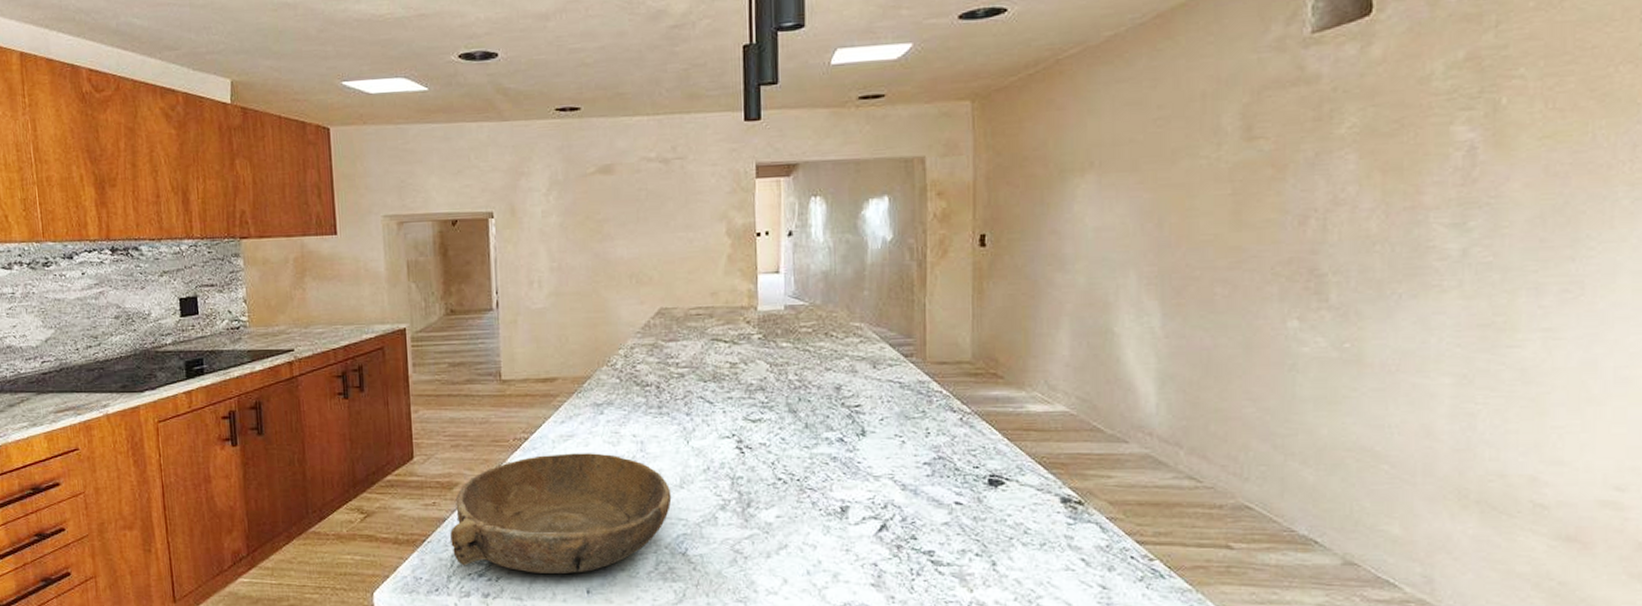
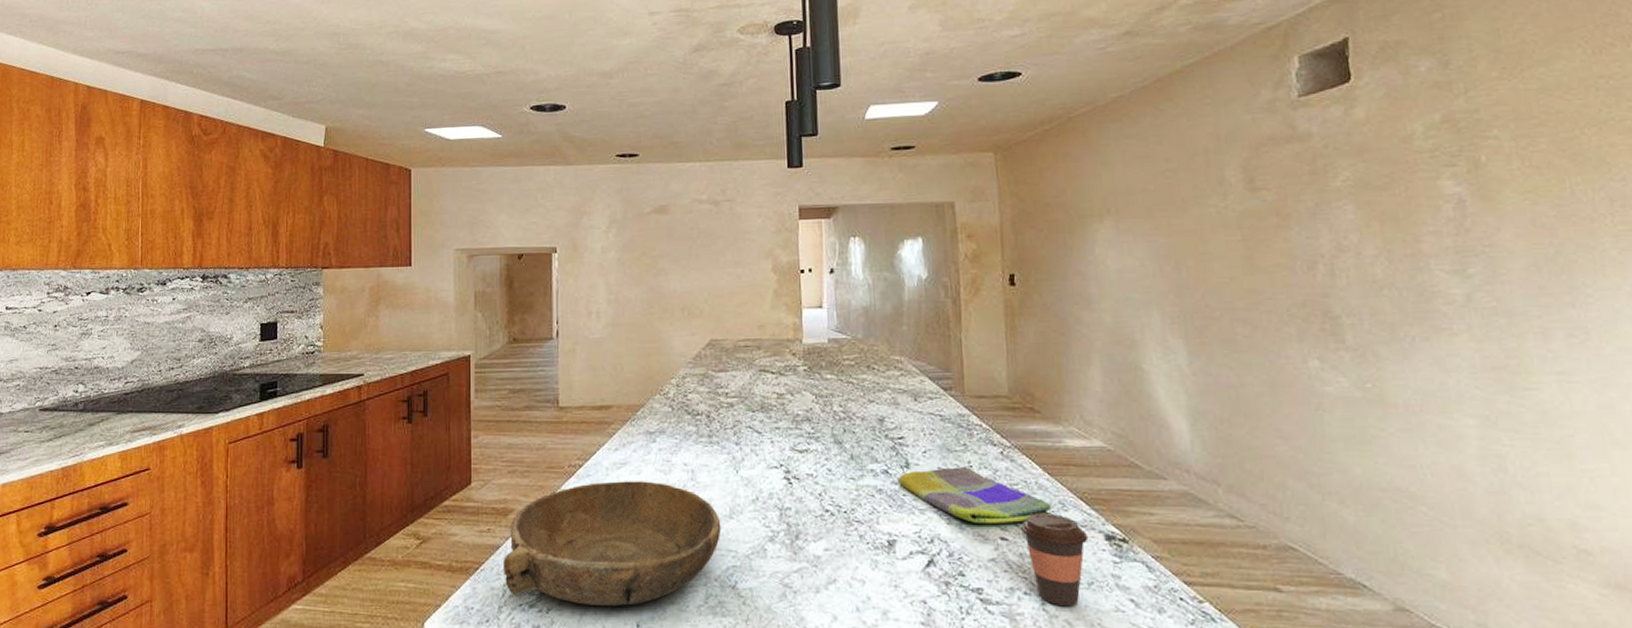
dish towel: none [854,432,1009,490] -> present [899,466,1053,525]
coffee cup: none [975,478,1044,567] -> present [1020,514,1089,607]

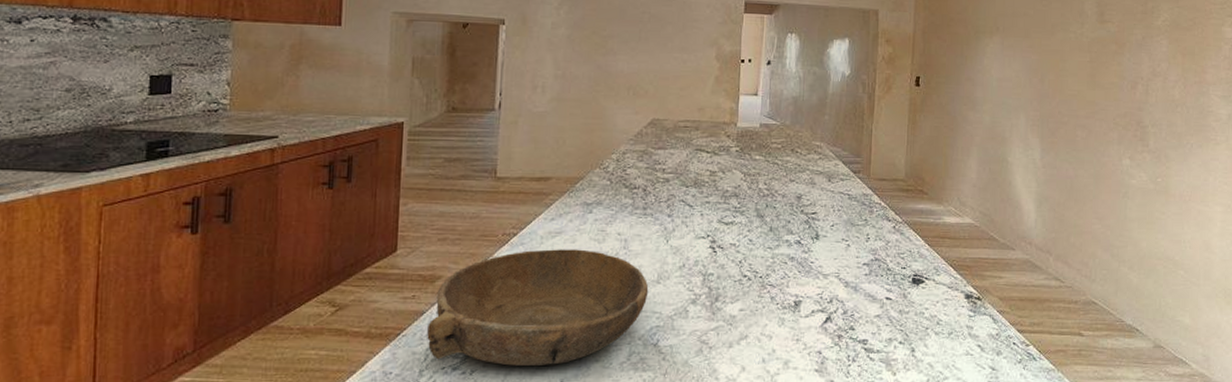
dish towel: present [899,466,1053,525] -> none [808,237,928,287]
coffee cup: present [1020,514,1089,607] -> none [902,278,953,353]

